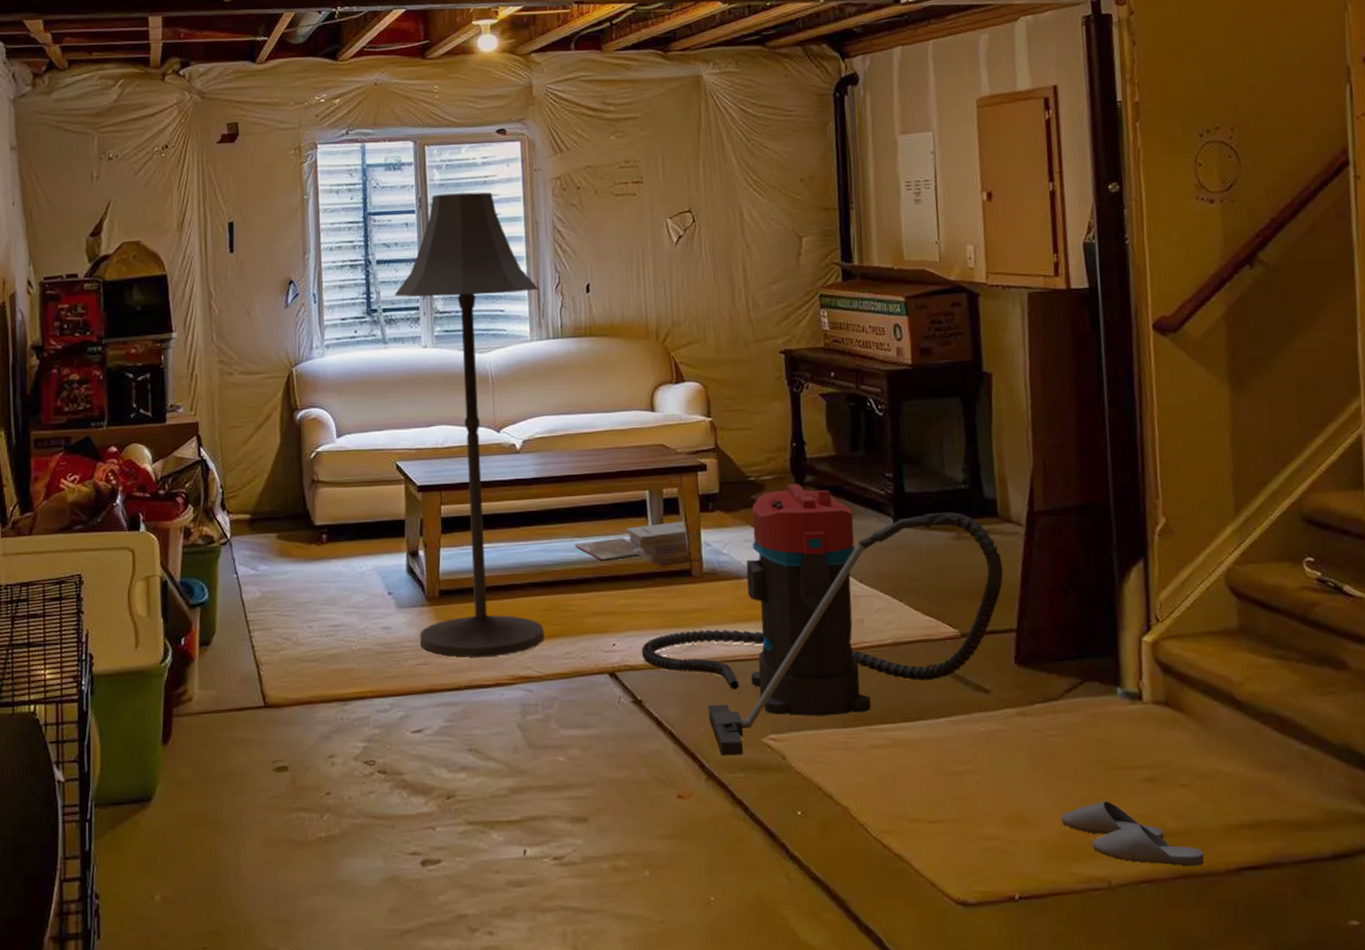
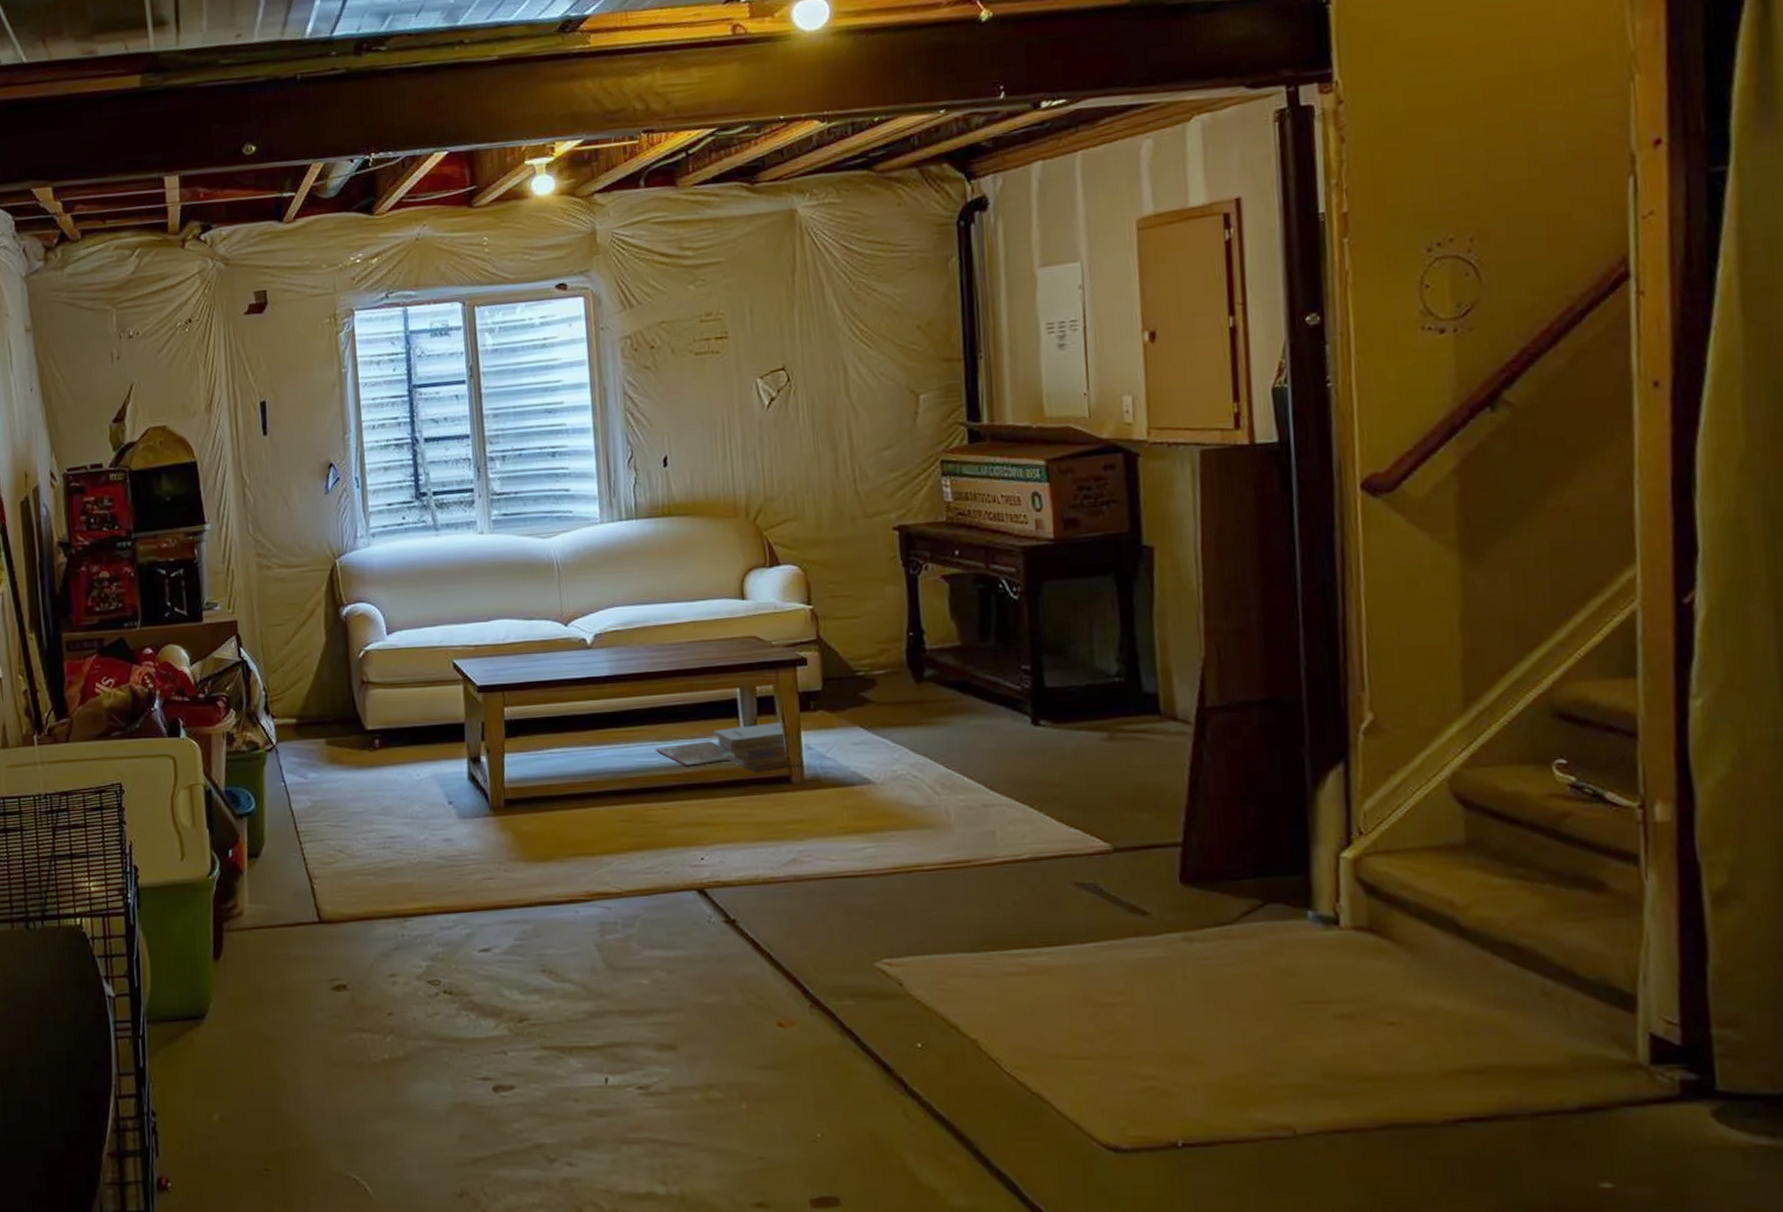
floor lamp: present [394,192,544,658] -> none [445,356,623,872]
vacuum cleaner: present [641,483,1004,756] -> none [733,678,1167,982]
slippers: present [1060,801,1205,867] -> none [1234,1039,1415,1116]

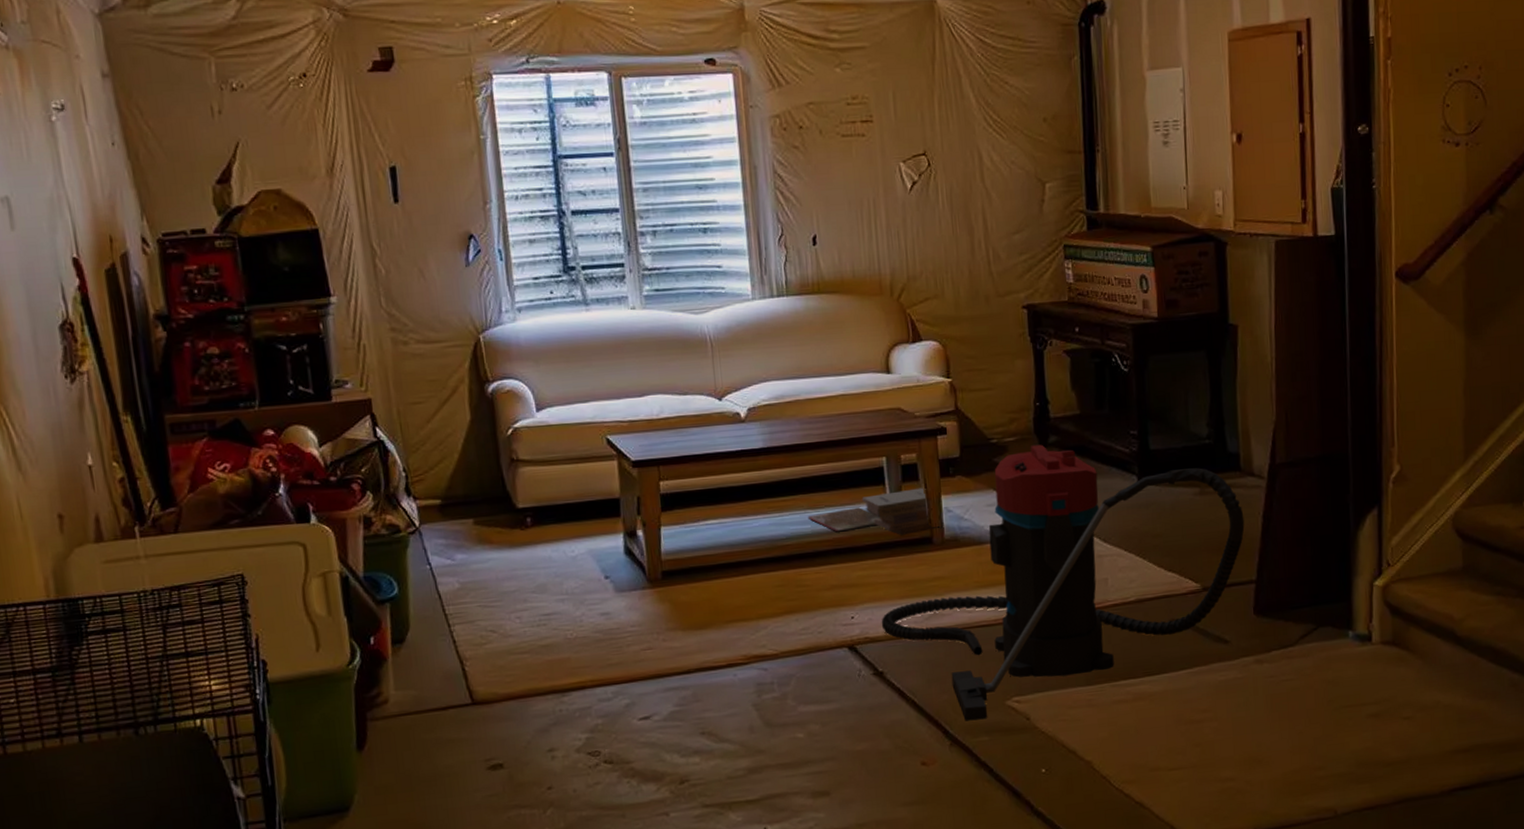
vacuum cleaner: none [733,678,1167,982] -> present [881,444,1245,721]

